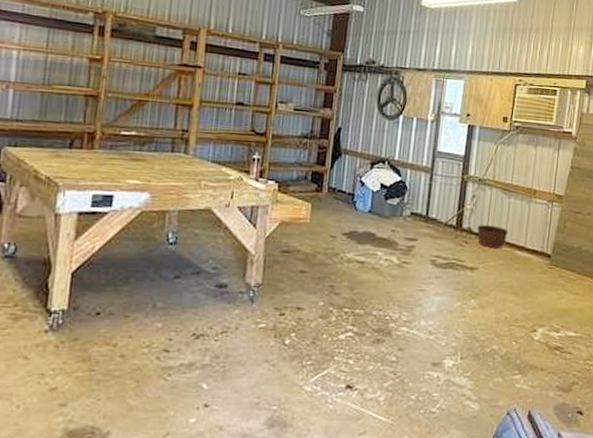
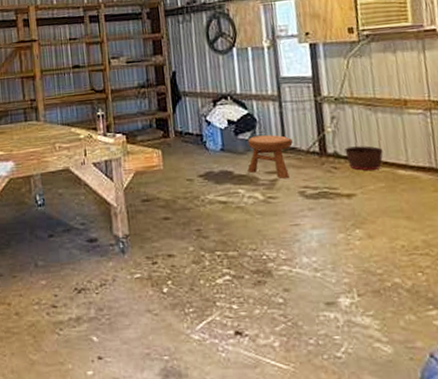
stool: none [389,203,435,246] -> present [247,135,293,178]

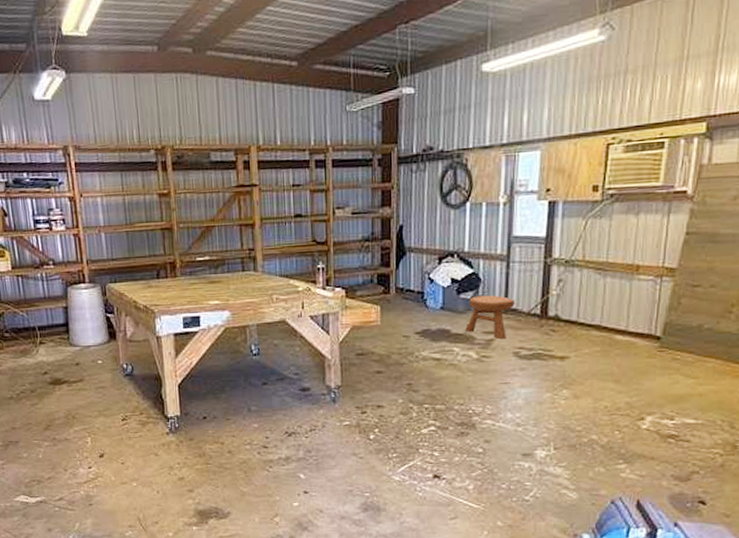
basket: present [345,145,383,171] -> none [566,310,605,334]

